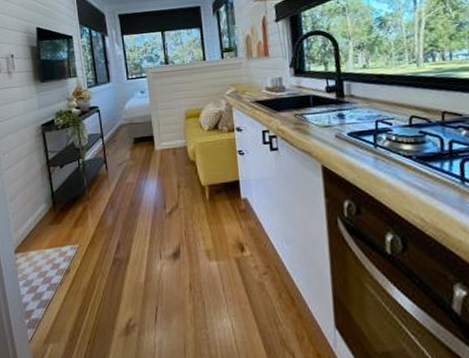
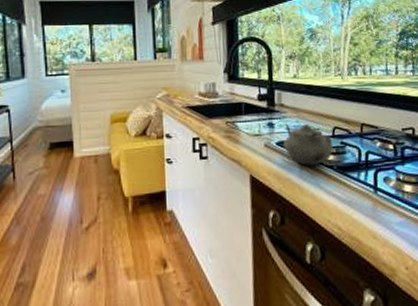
teapot: none [355,114,411,156] -> present [283,123,333,166]

